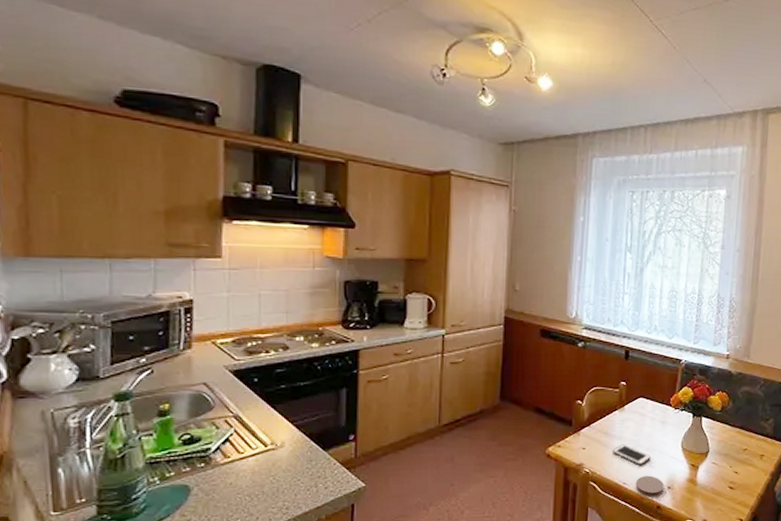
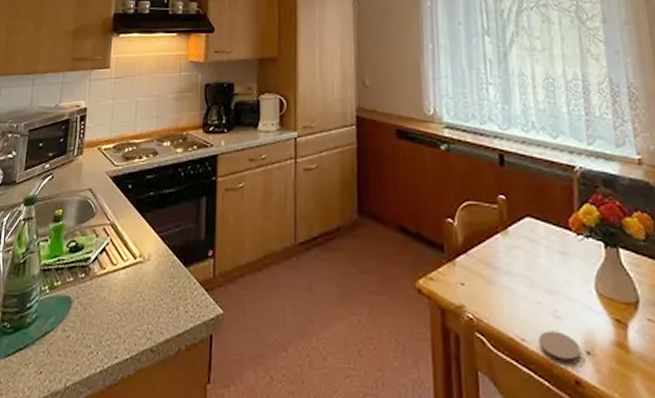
cell phone: present [613,444,651,466] -> none [501,282,555,316]

